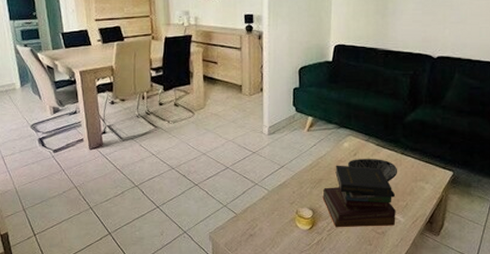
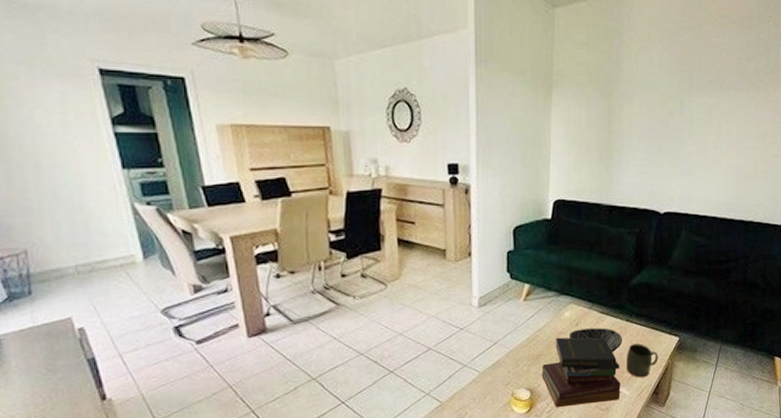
mug: none [402,175,433,207] -> present [627,343,659,378]

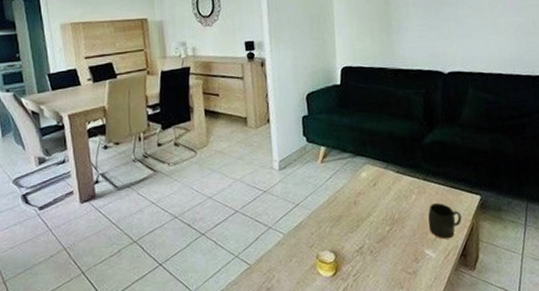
books: present [541,337,621,408] -> none [343,197,427,271]
decorative bowl: present [570,328,623,353] -> none [368,187,423,213]

